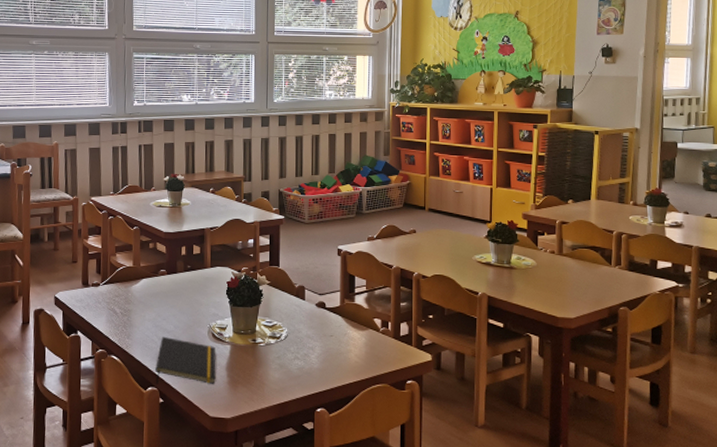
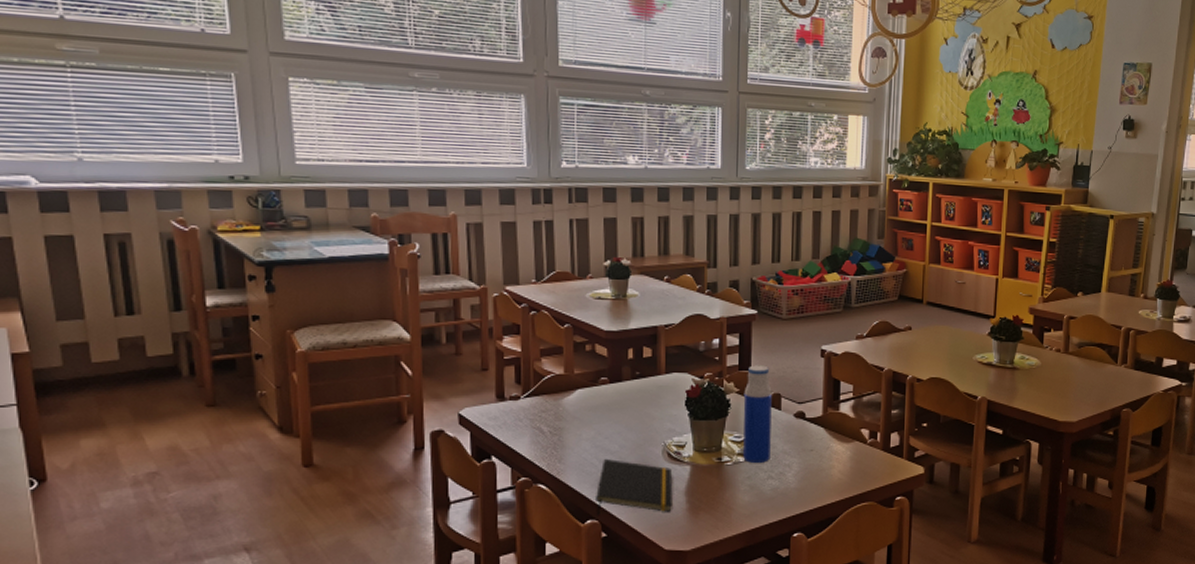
water bottle: none [273,261,297,345] -> present [743,365,772,463]

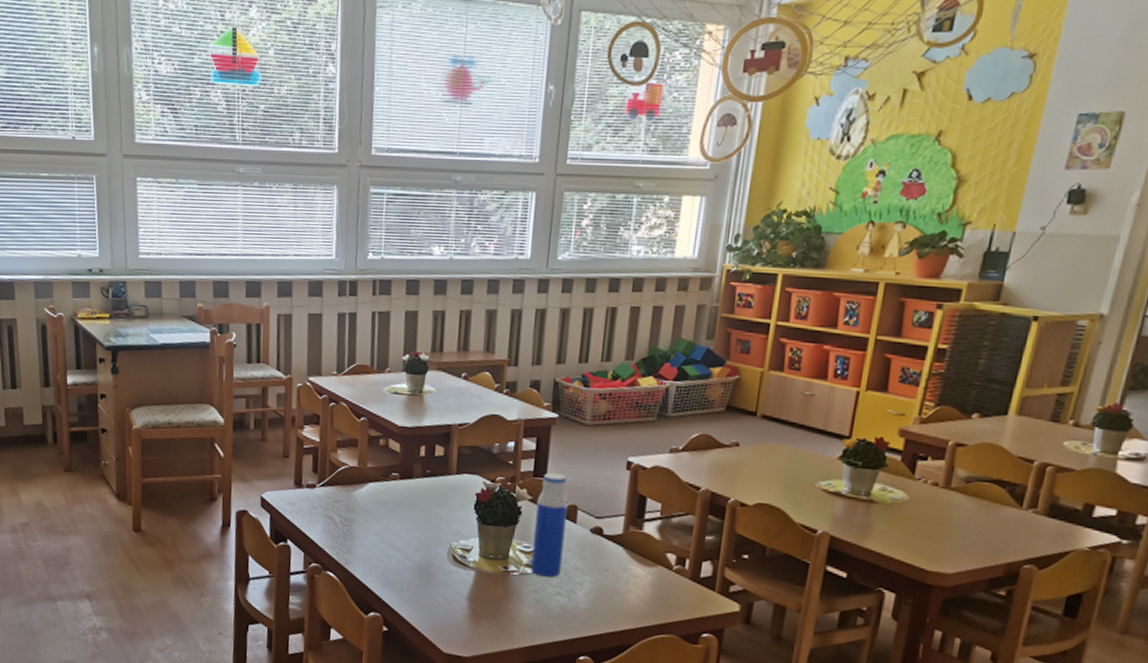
notepad: present [596,458,673,516] -> none [380,553,456,616]

